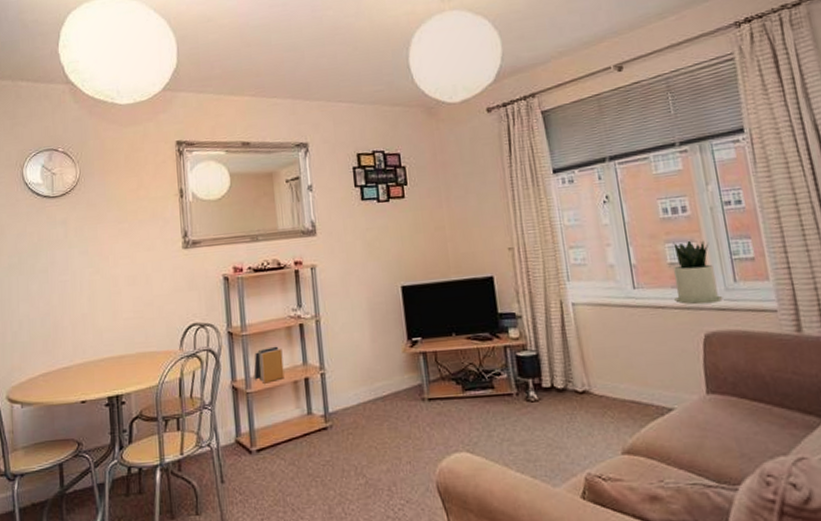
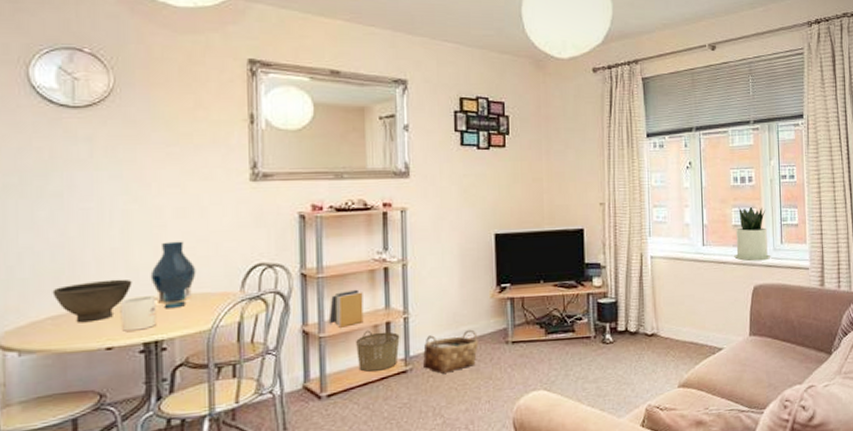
bowl: none [43,340,98,379] -> present [52,279,132,323]
mug: none [90,355,117,387] -> present [120,296,157,331]
vase: none [111,305,145,367] -> present [150,241,196,309]
basket: none [279,386,319,428] -> present [356,330,400,372]
woven basket: none [341,385,395,431] -> present [423,329,478,374]

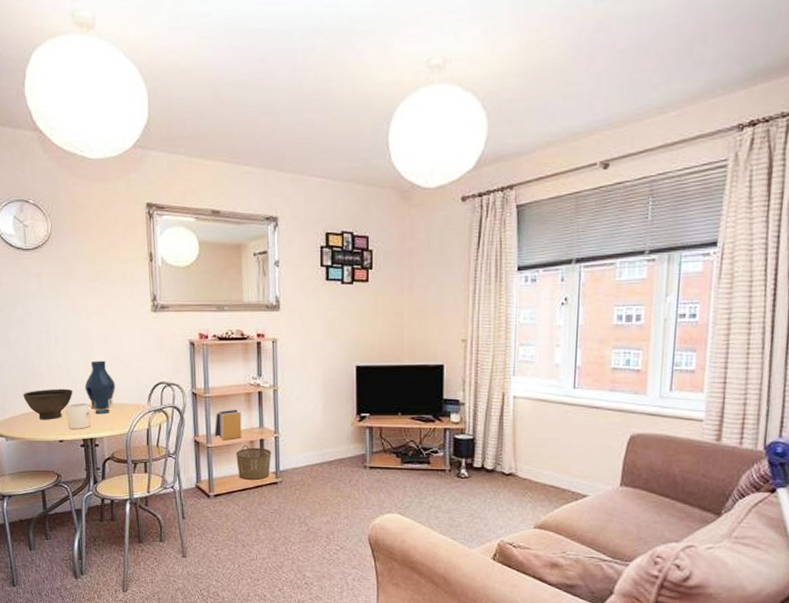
woven basket: present [423,329,478,374] -> none [291,452,339,488]
planter: present [734,207,771,262] -> none [610,348,656,408]

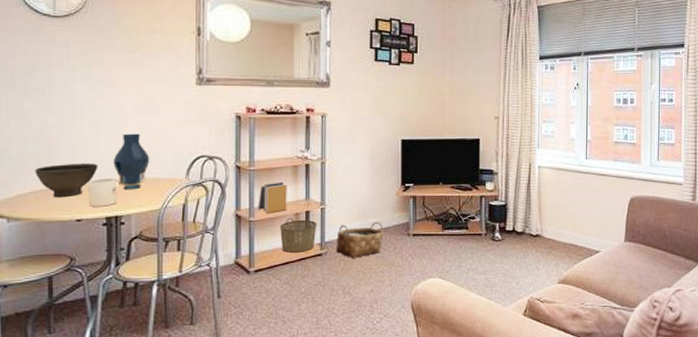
woven basket: none [291,452,339,488] -> present [336,221,384,258]

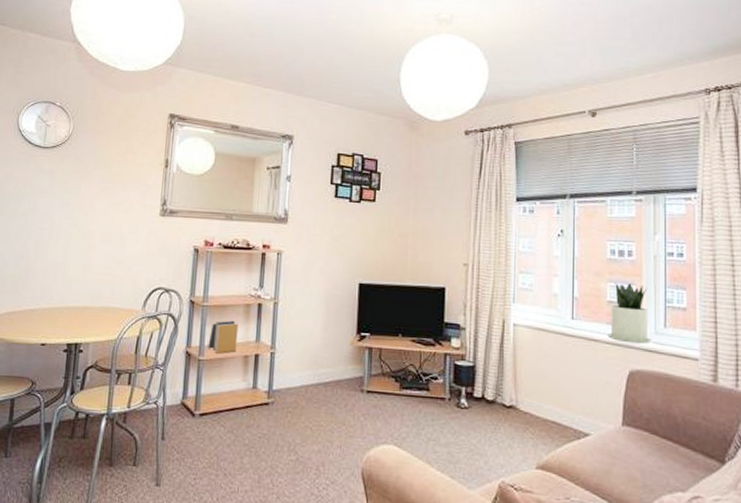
bowl: present [35,163,98,198] -> none [11,287,66,321]
mug: present [88,178,117,207] -> none [53,304,80,333]
vase: present [113,133,150,190] -> none [78,261,112,318]
basket: present [280,217,317,253] -> none [228,359,266,399]
woven basket: present [336,221,384,258] -> none [284,372,335,412]
planter: none [614,125,648,175] -> present [607,282,652,344]

